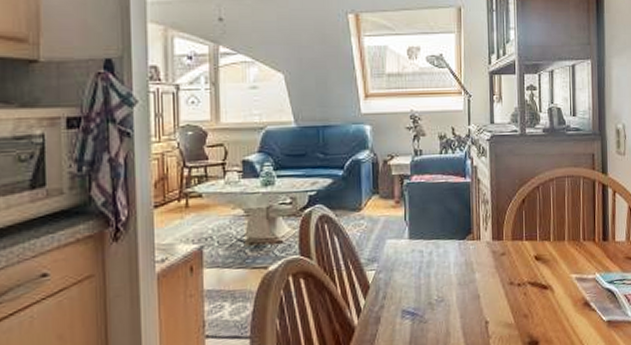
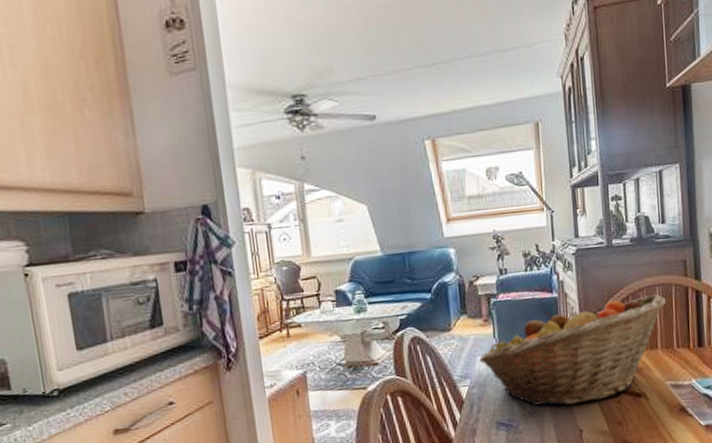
fruit basket: none [388,185,575,295] -> present [479,293,667,406]

